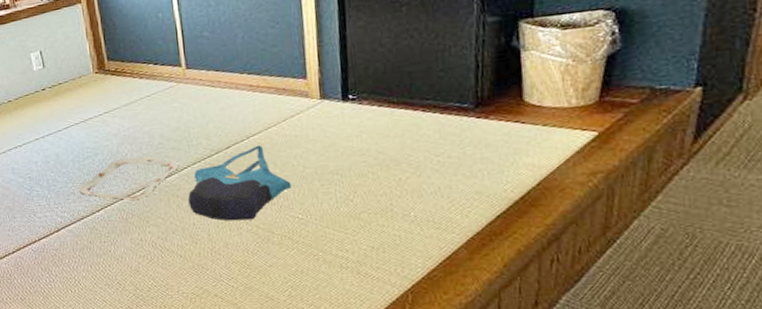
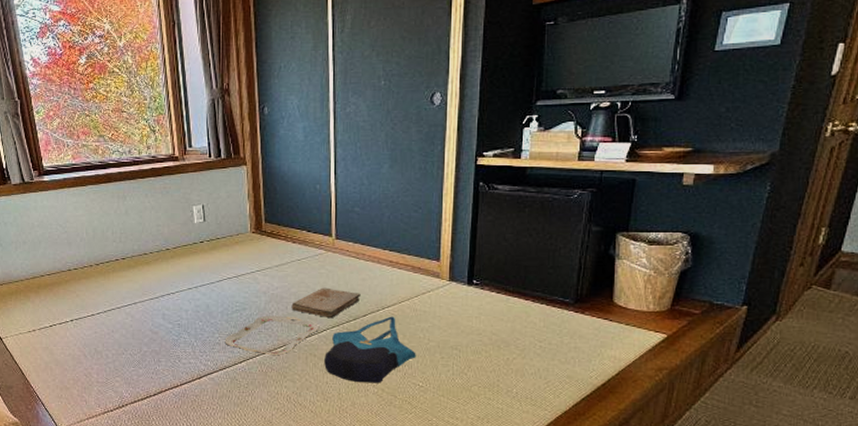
book: none [146,122,221,155] -> present [291,287,361,319]

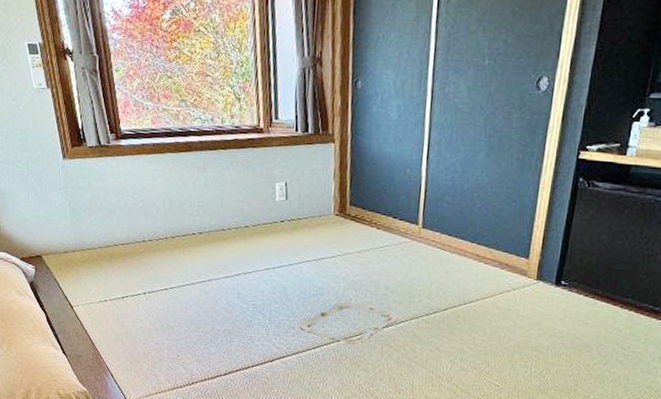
book: present [291,287,361,319] -> none [370,277,443,310]
tote bag: present [324,316,416,383] -> none [400,312,495,379]

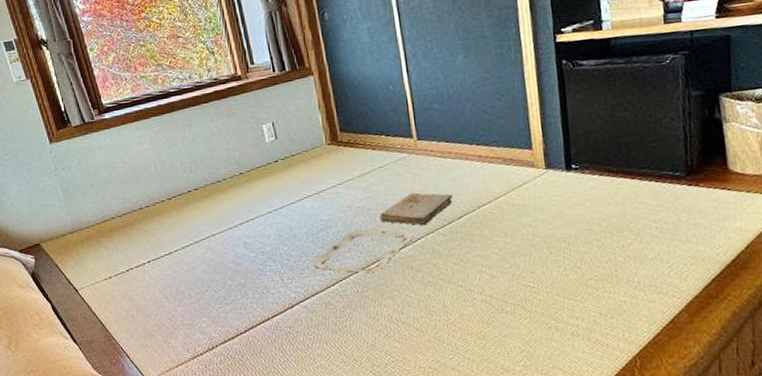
book: none [370,277,443,310] -> present [380,192,453,226]

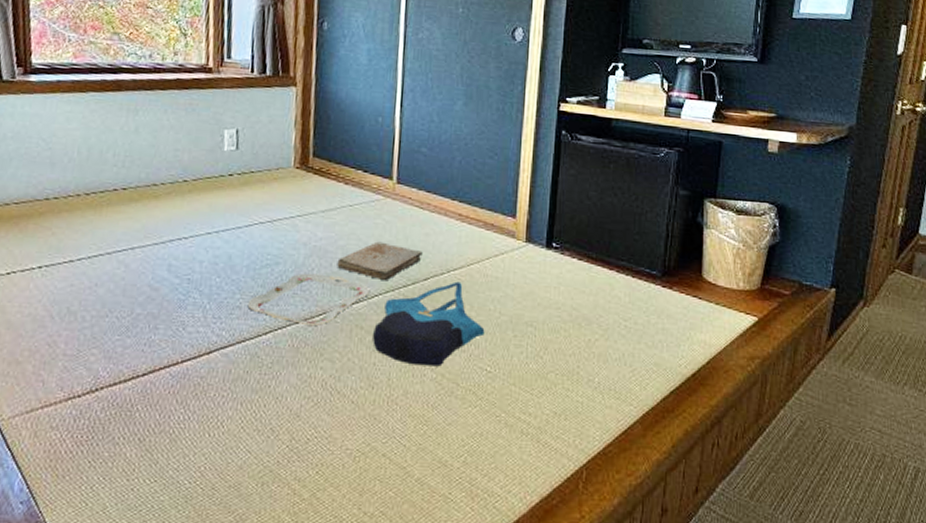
tote bag: none [422,214,522,292] -> present [373,281,485,367]

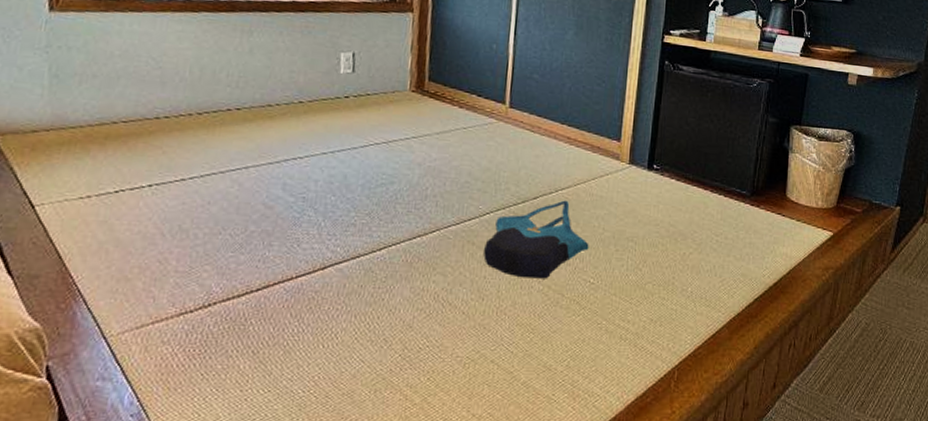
serving tray: present [247,273,371,325] -> none [362,192,482,242]
book: present [337,241,423,281] -> none [450,162,533,200]

